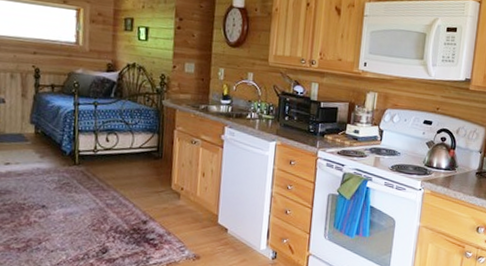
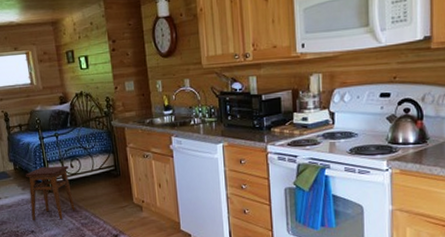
stool: none [46,135,103,197] -> present [26,165,75,221]

